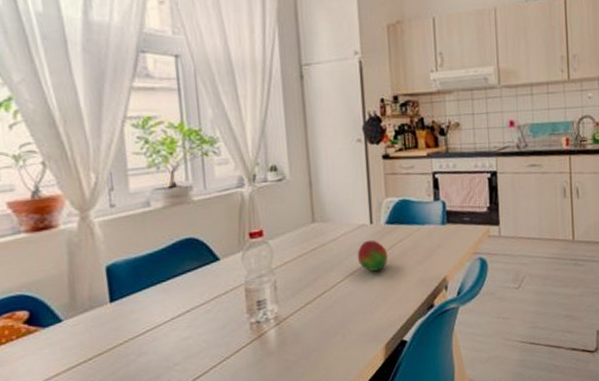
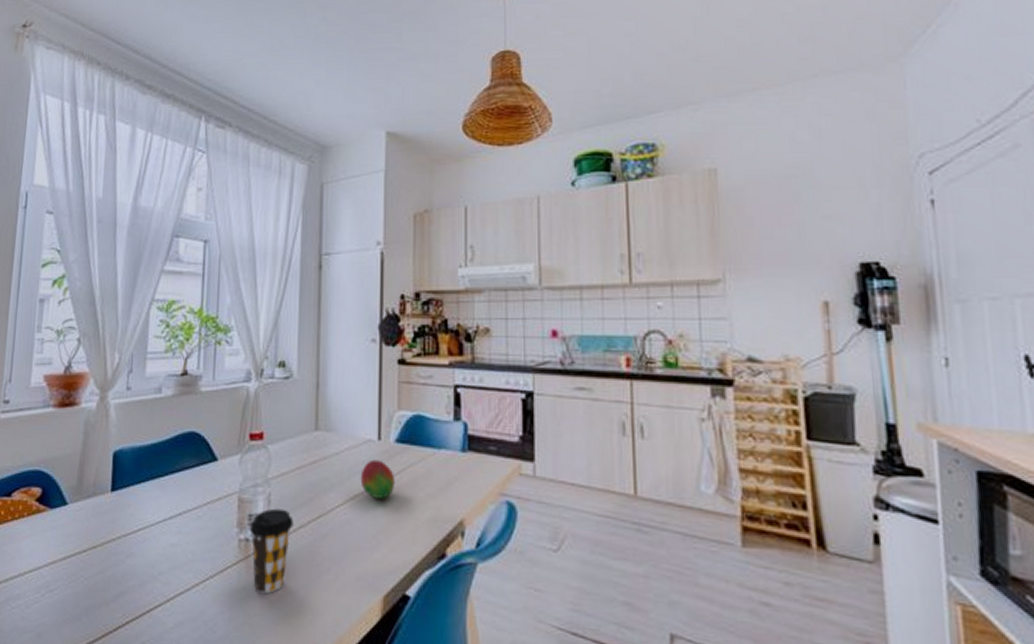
coffee cup: none [259,291,301,363] -> present [249,508,294,595]

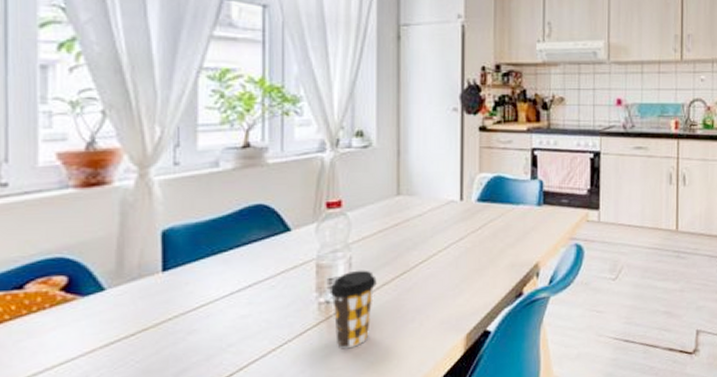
fruit: present [360,459,396,499] -> none [443,218,477,252]

